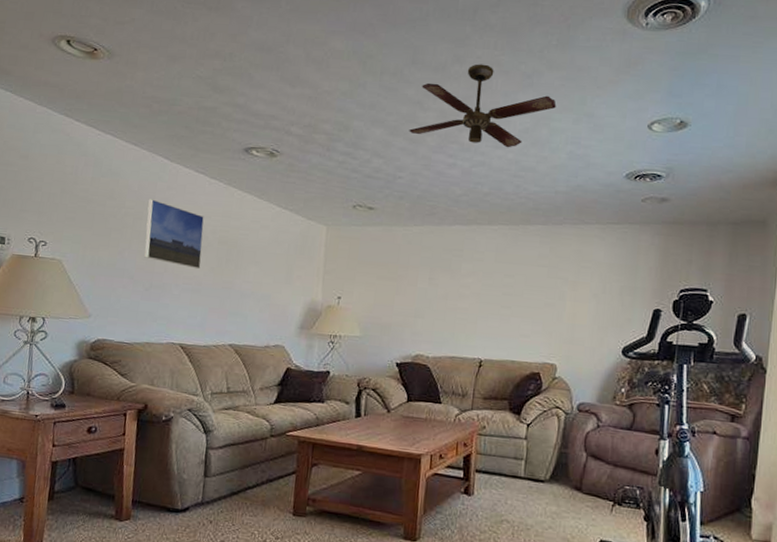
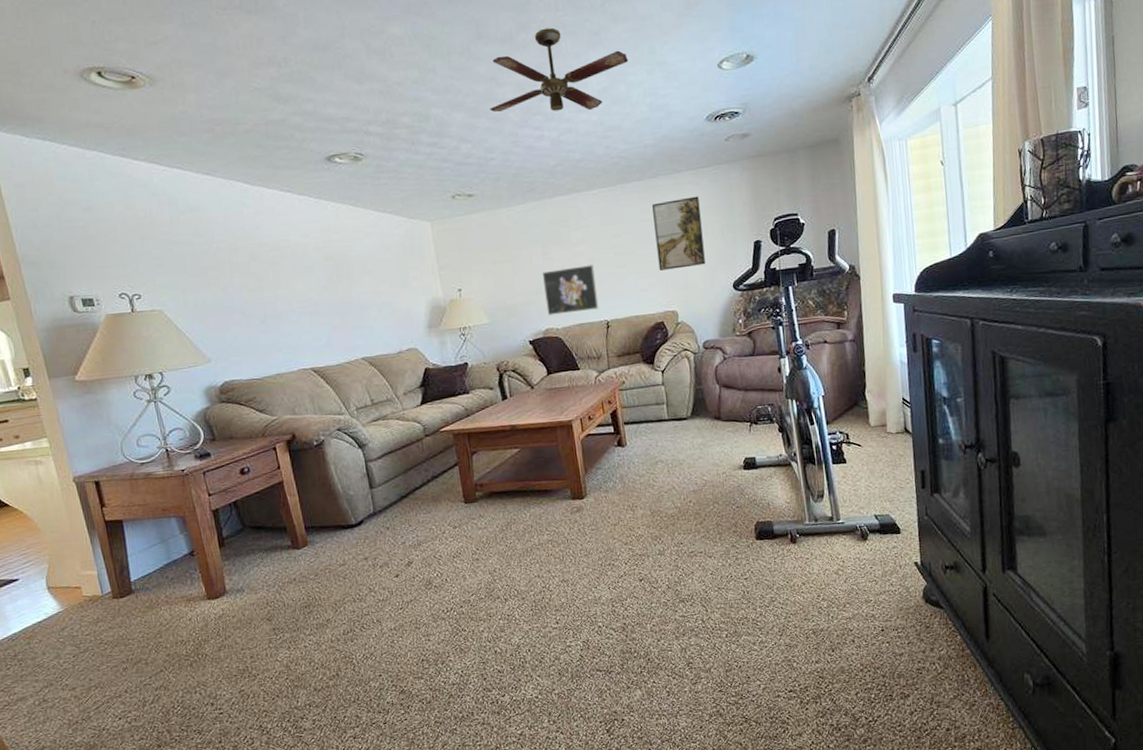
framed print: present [144,199,204,269] -> none [239,228,313,291]
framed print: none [420,296,478,346] -> present [541,265,599,316]
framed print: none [546,250,603,323] -> present [652,196,705,271]

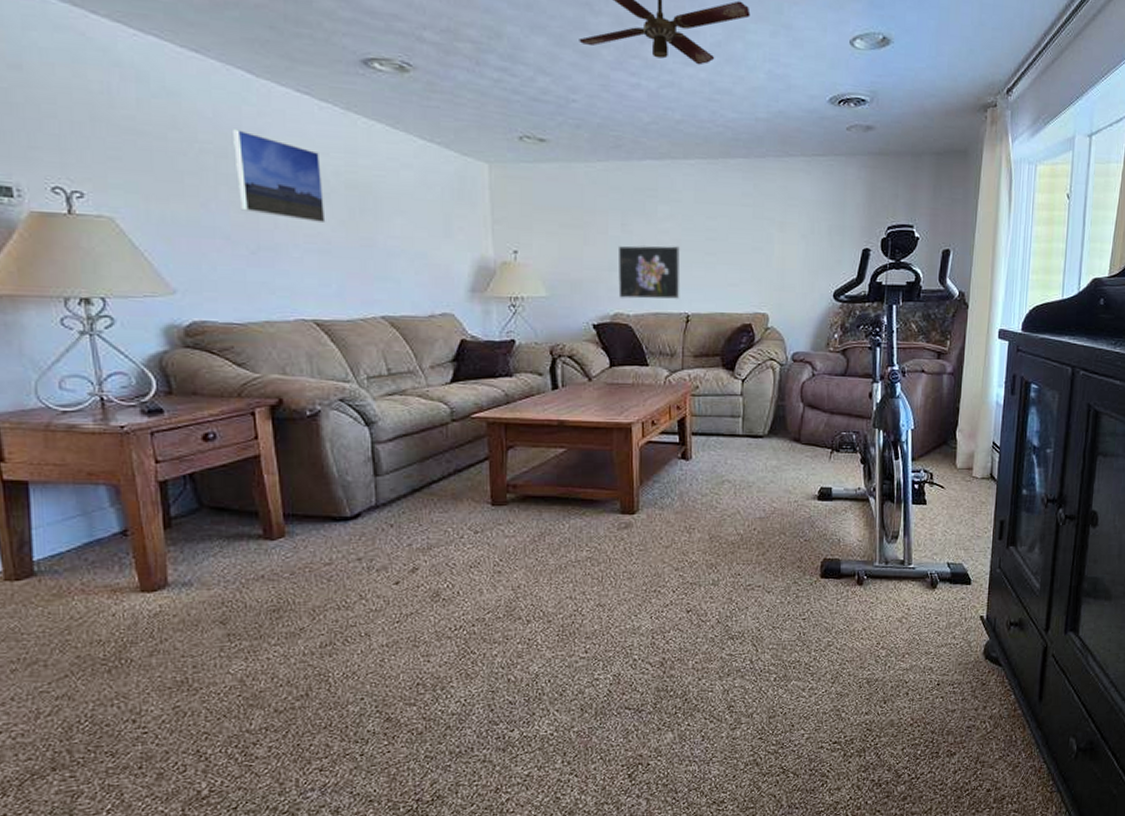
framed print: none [239,228,313,291] -> present [233,129,326,224]
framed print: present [652,196,705,271] -> none [754,187,809,267]

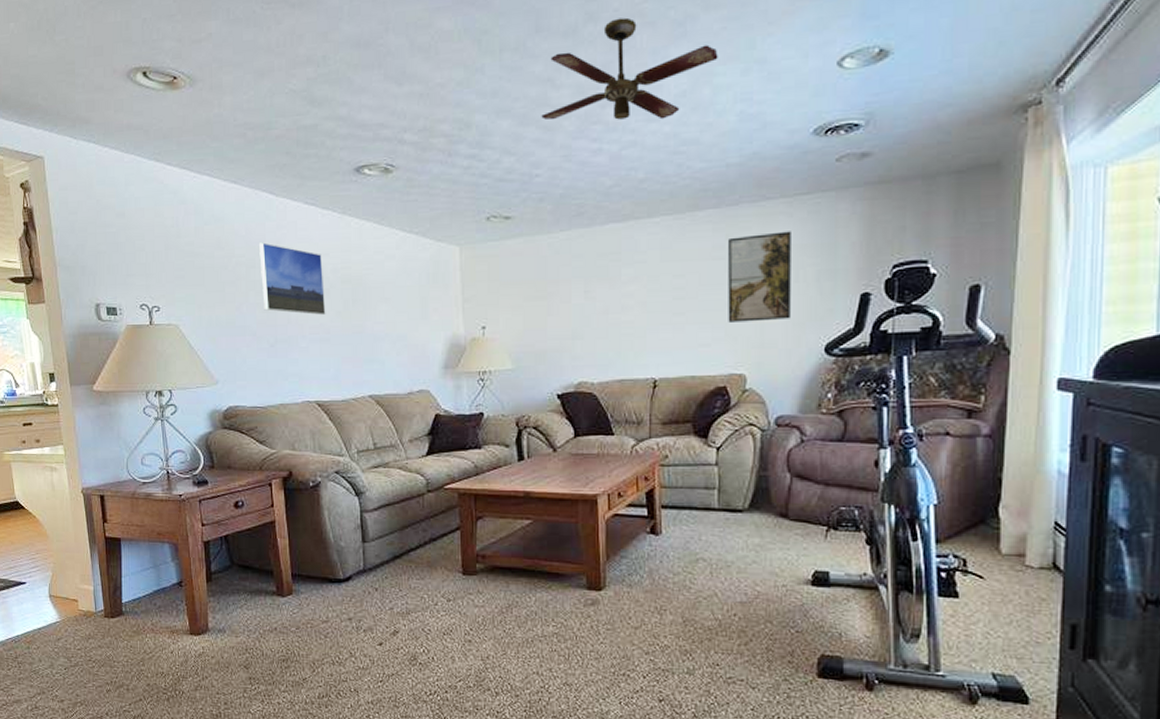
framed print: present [617,245,680,299] -> none [581,309,646,366]
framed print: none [754,187,809,267] -> present [728,231,791,322]

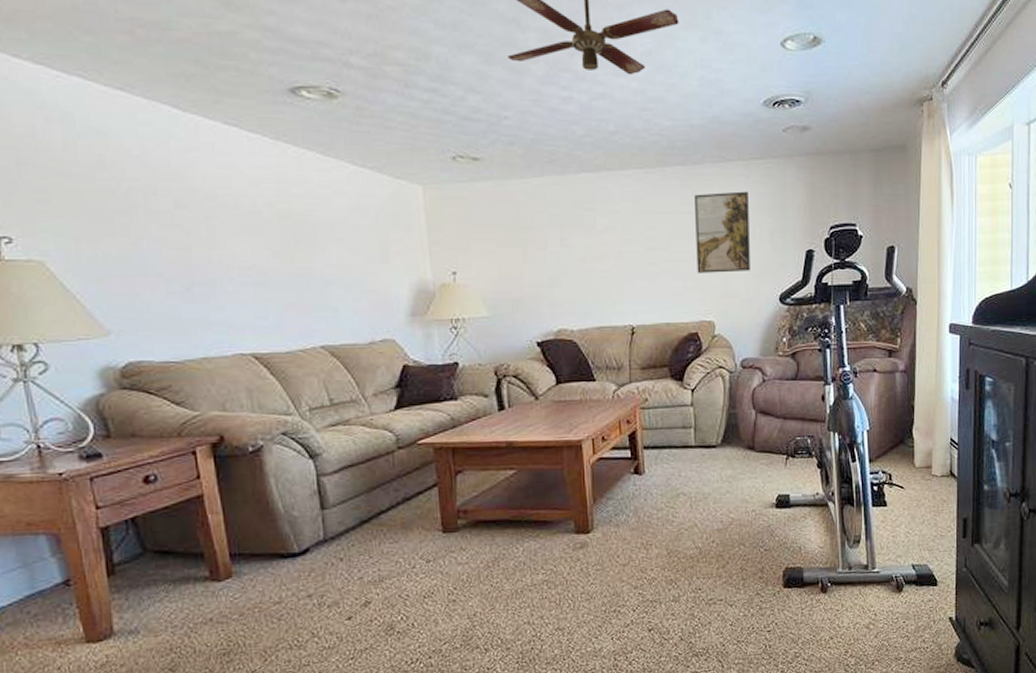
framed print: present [259,242,326,316] -> none [162,165,260,256]

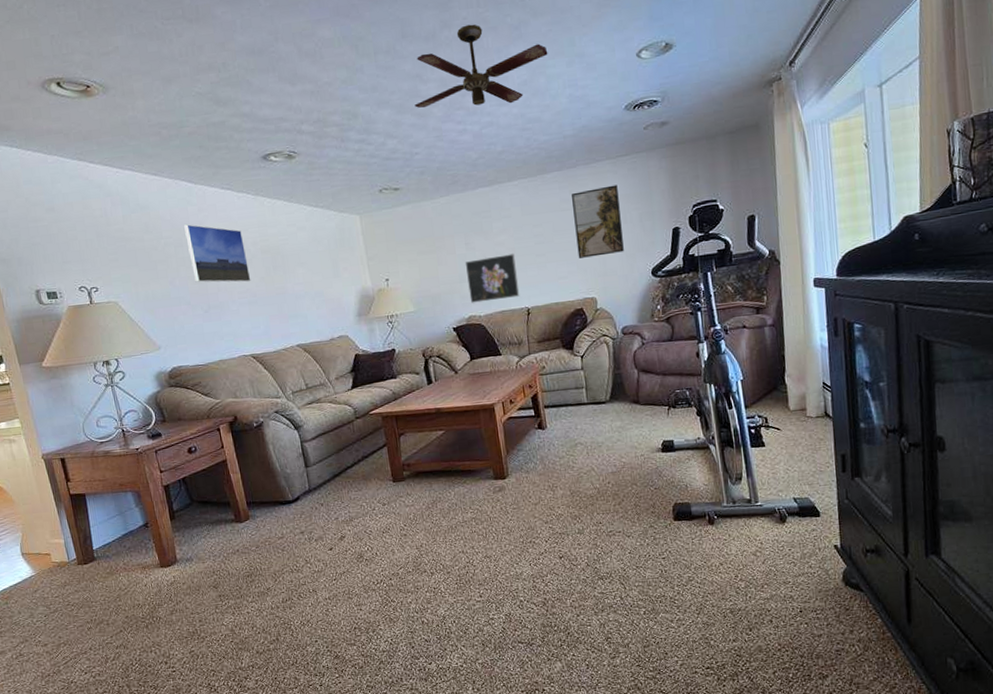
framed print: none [162,165,260,256] -> present [184,224,251,283]
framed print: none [558,258,624,314] -> present [464,254,520,303]

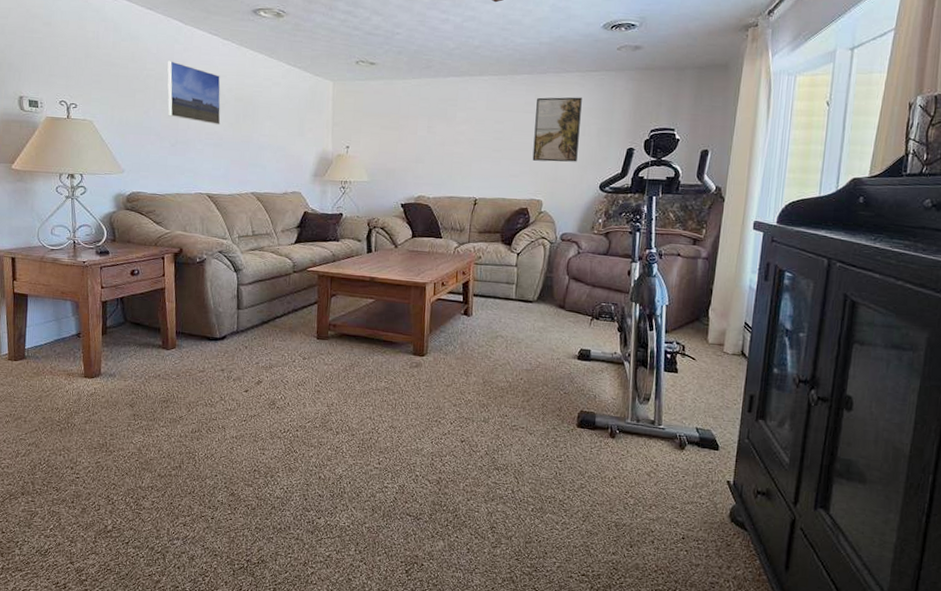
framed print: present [464,254,520,303] -> none [422,143,472,186]

